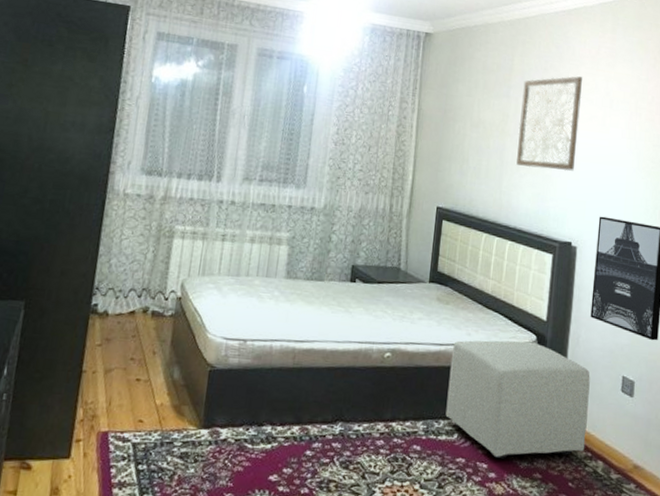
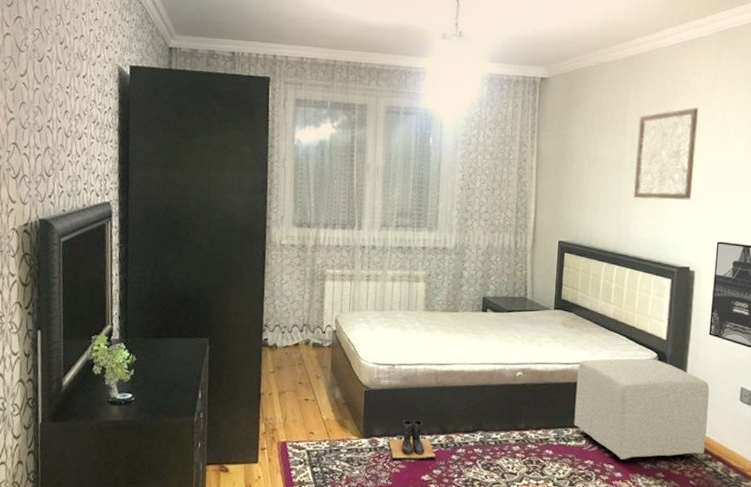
boots: none [232,406,288,456] -> present [388,420,436,460]

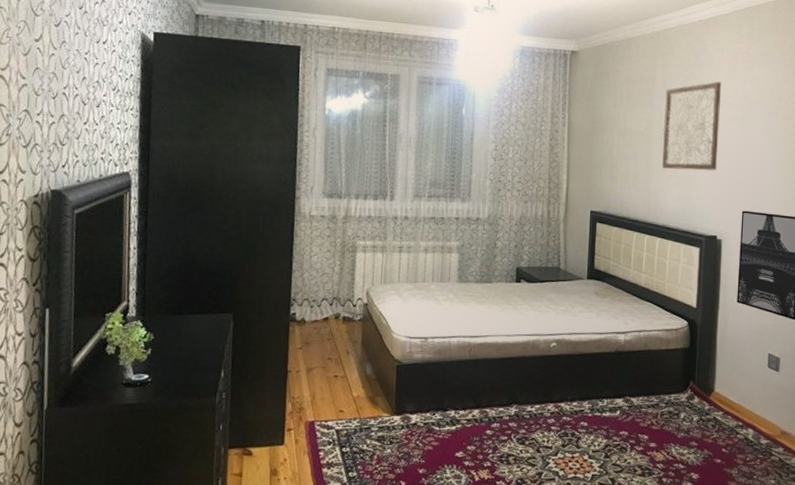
boots: present [388,420,436,460] -> none [421,394,470,436]
ottoman: present [574,358,709,461] -> none [608,326,739,430]

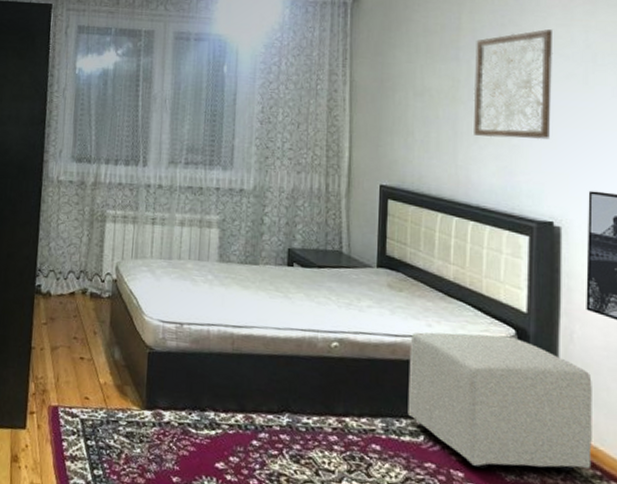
ottoman: none [608,326,739,430] -> present [407,332,592,472]

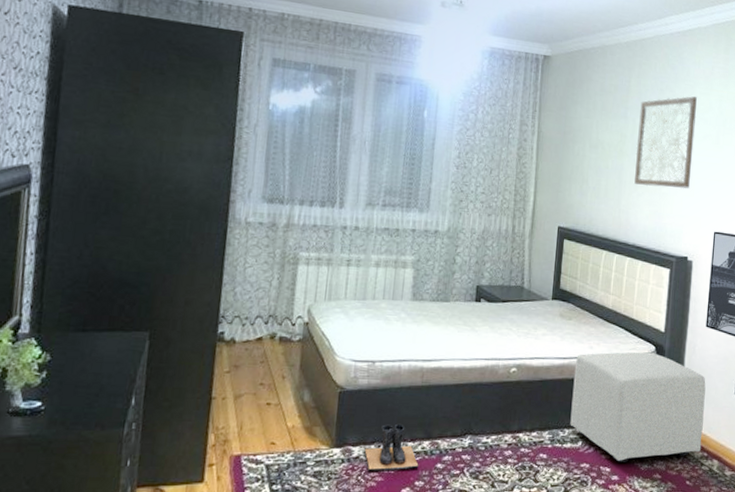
boots: none [175,391,233,442] -> present [364,424,419,471]

